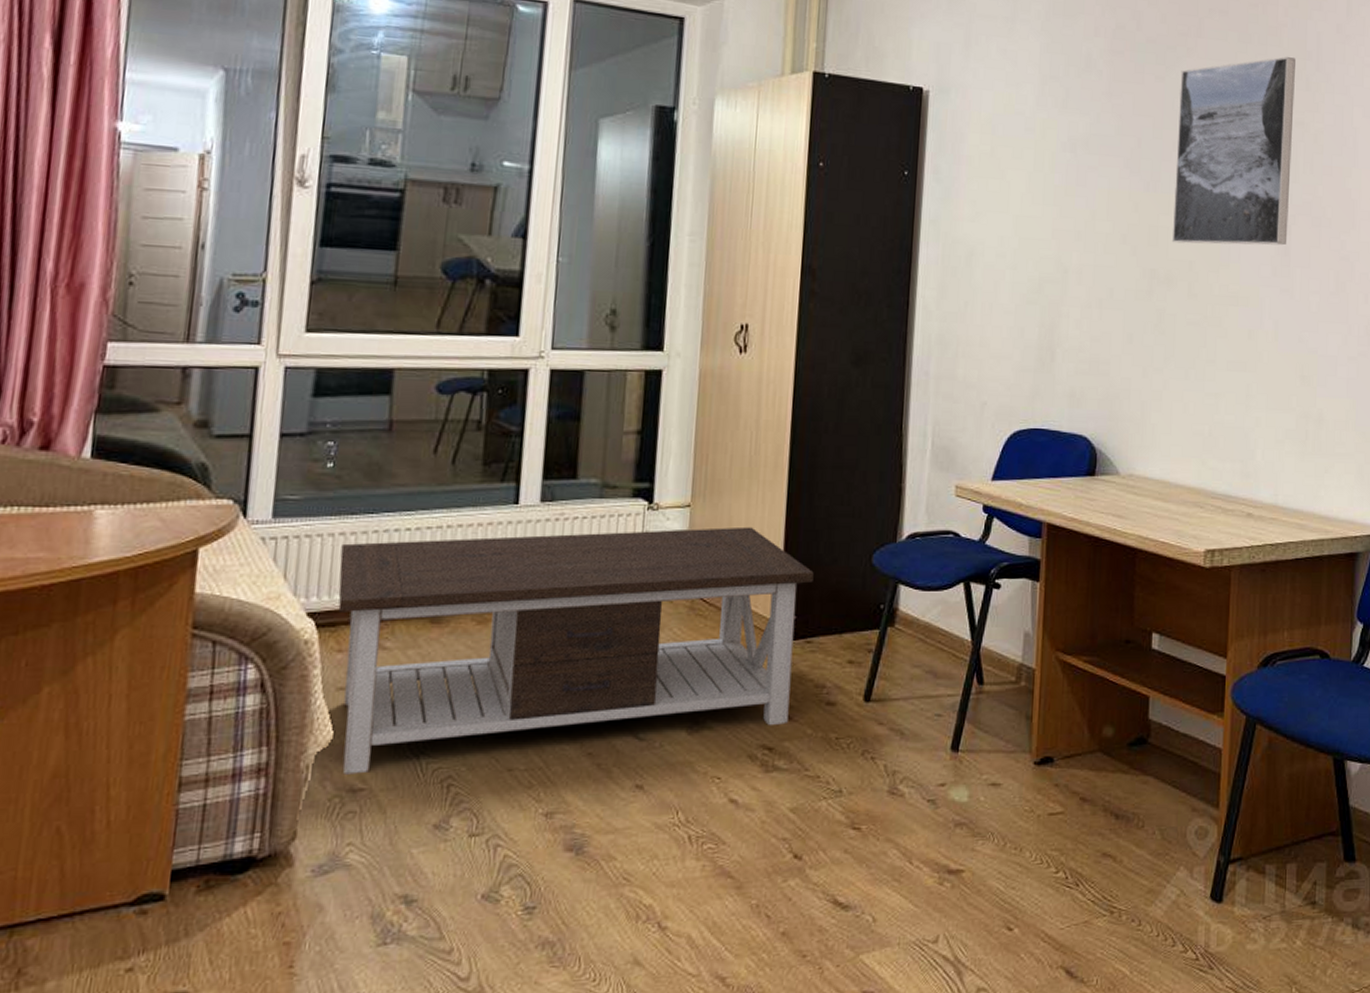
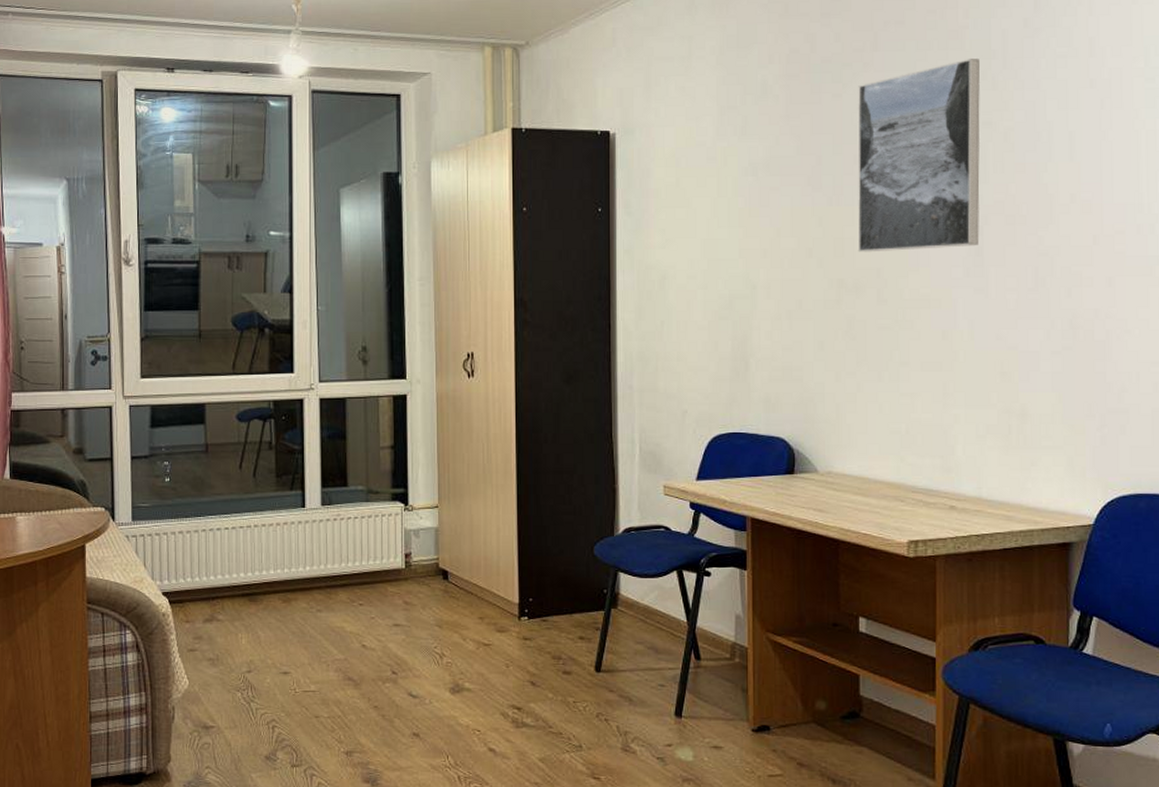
coffee table: present [338,526,814,775] -> none [181,523,544,715]

